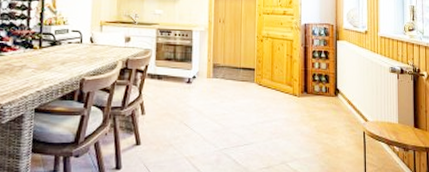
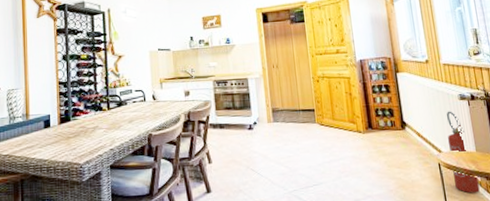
fire extinguisher: none [374,82,397,162] -> present [447,111,480,193]

